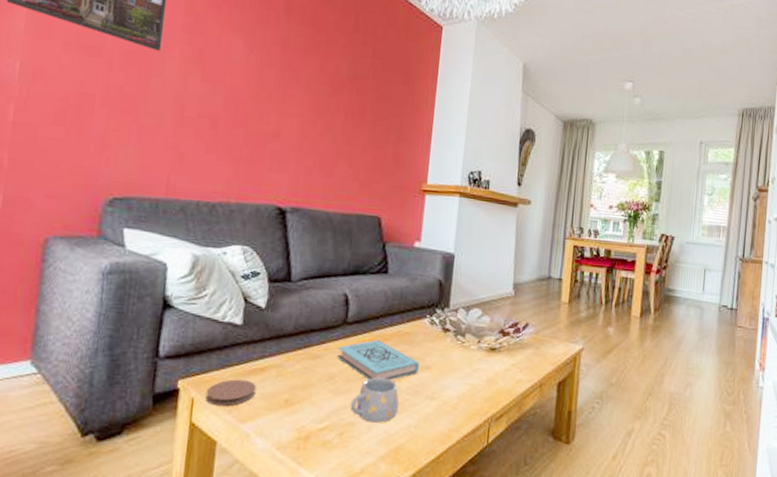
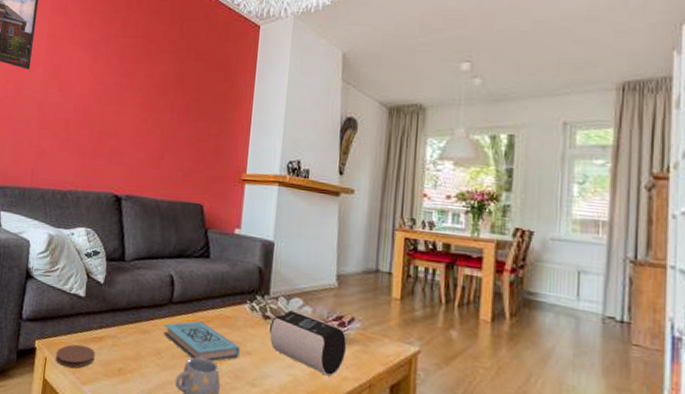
speaker: none [449,320,522,381] -> present [269,309,348,377]

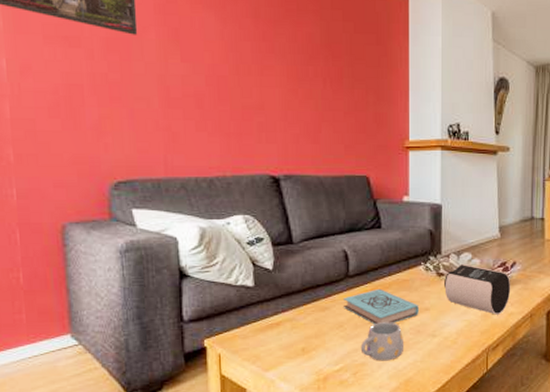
coaster: present [55,344,95,369] -> none [230,334,274,359]

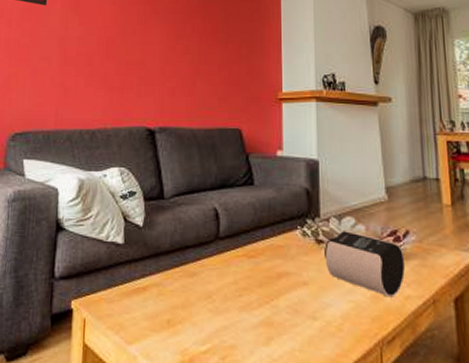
book: present [342,288,419,325] -> none [212,254,296,299]
mug: present [360,321,405,361] -> none [230,294,280,346]

